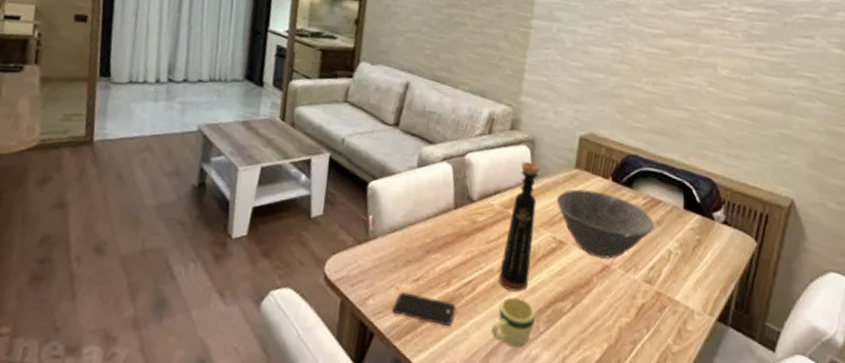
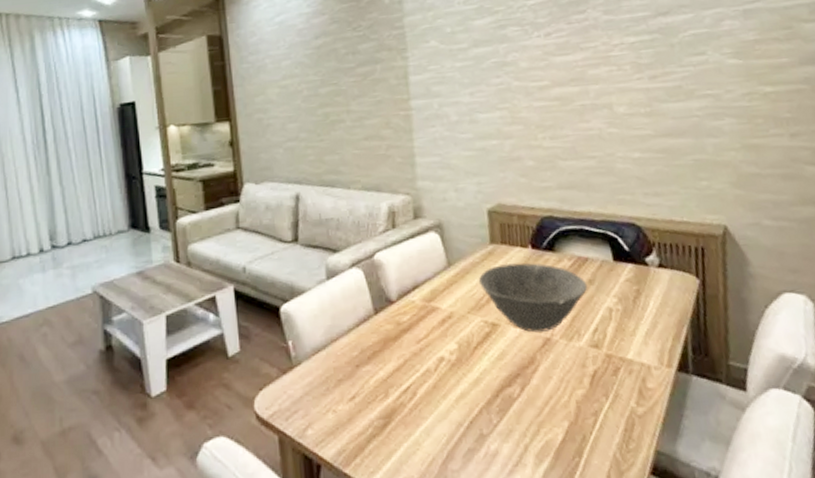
smartphone: present [392,292,457,326] -> none [334,413,401,441]
mug: present [490,297,536,347] -> none [441,393,487,447]
bottle: present [498,162,540,292] -> none [434,248,470,388]

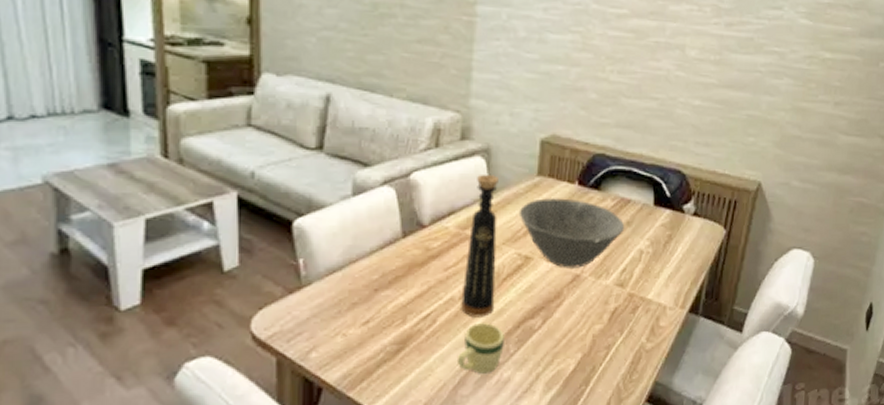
bottle: none [434,248,470,388] -> present [461,175,499,318]
mug: none [441,393,487,447] -> present [456,323,504,374]

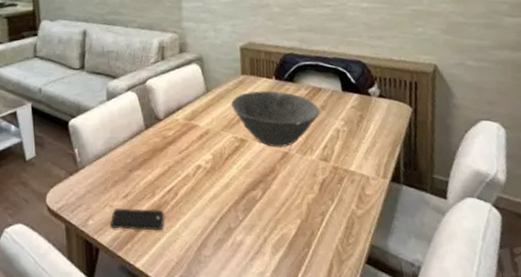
smartphone: none [342,337,416,366] -> present [110,208,165,231]
mug: present [456,323,504,374] -> none [197,195,234,237]
bottle: present [461,175,499,318] -> none [194,77,222,190]

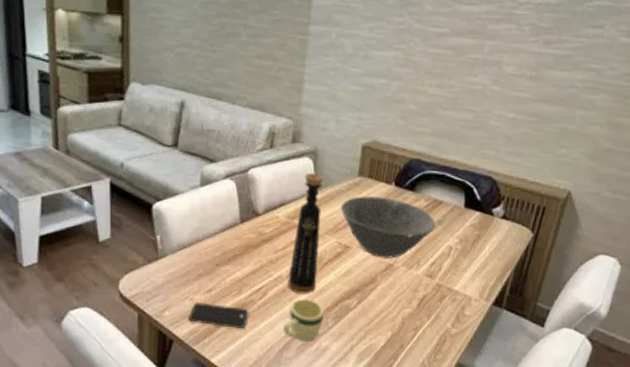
bottle: none [194,77,222,190] -> present [288,173,324,294]
mug: none [197,195,234,237] -> present [282,299,324,341]

